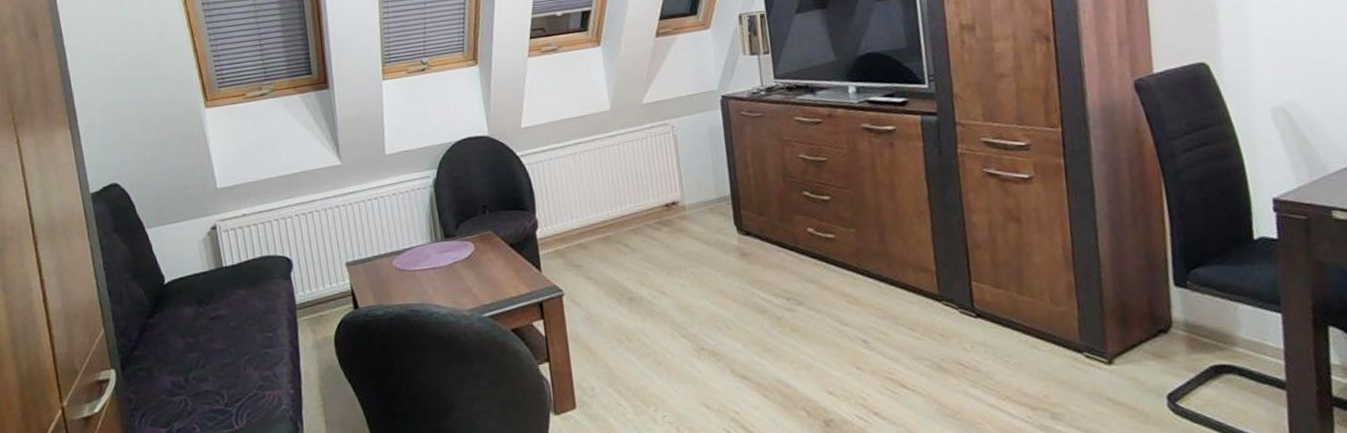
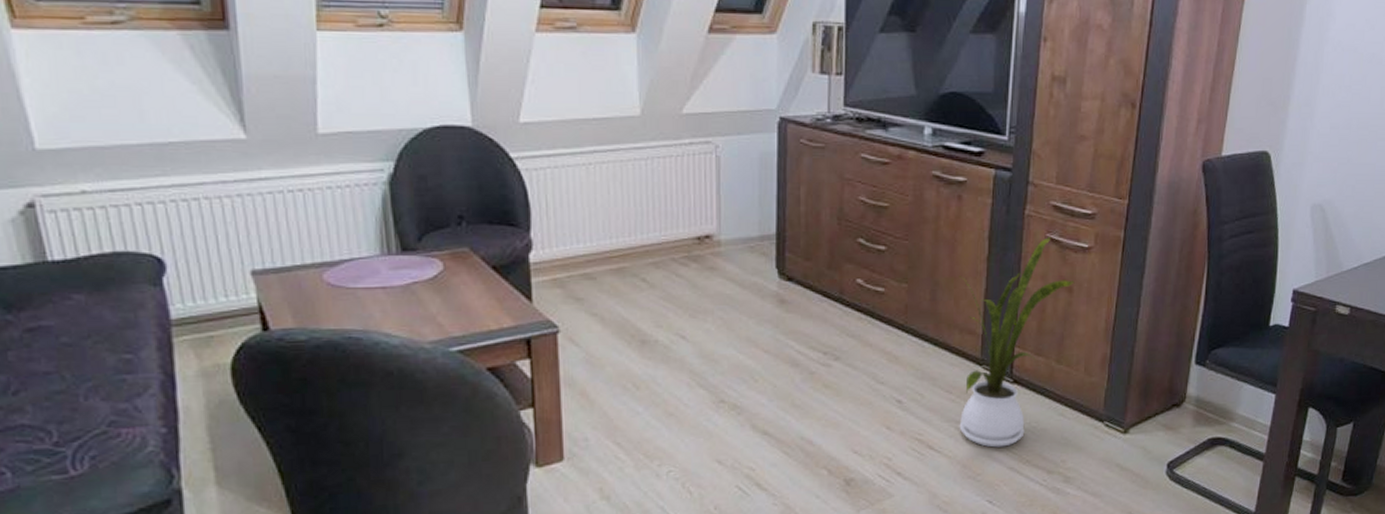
house plant: none [902,171,1022,384] -> present [958,237,1075,448]

